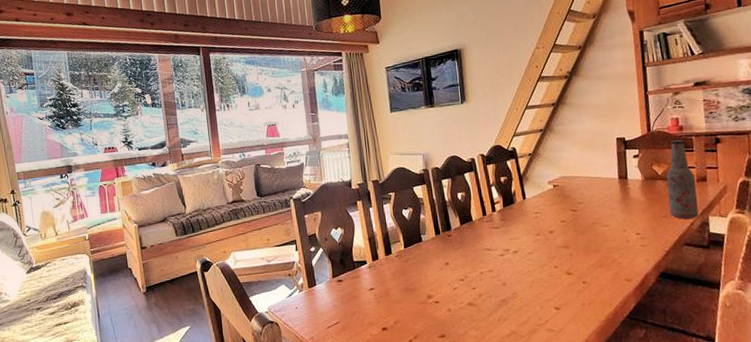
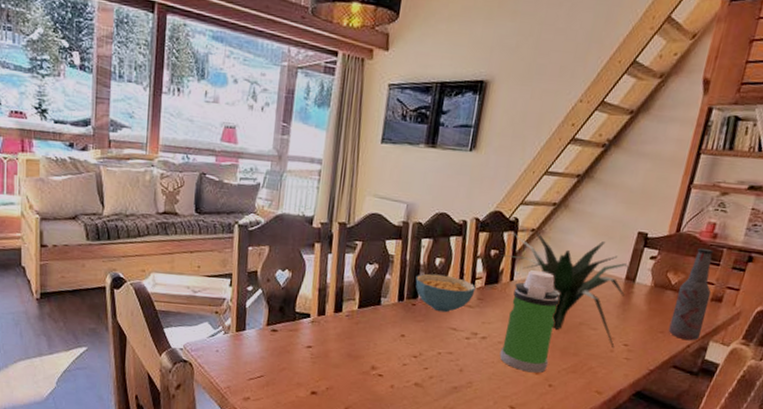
cereal bowl: none [445,205,497,238] -> present [415,273,476,313]
plant: none [511,152,629,239] -> present [502,232,635,349]
water bottle: none [528,186,577,275] -> present [499,270,560,373]

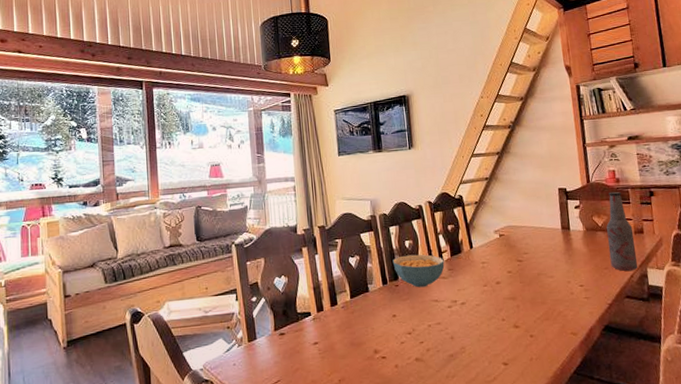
water bottle: present [499,270,560,373] -> none [475,235,524,328]
plant: present [502,232,635,349] -> none [458,201,573,291]

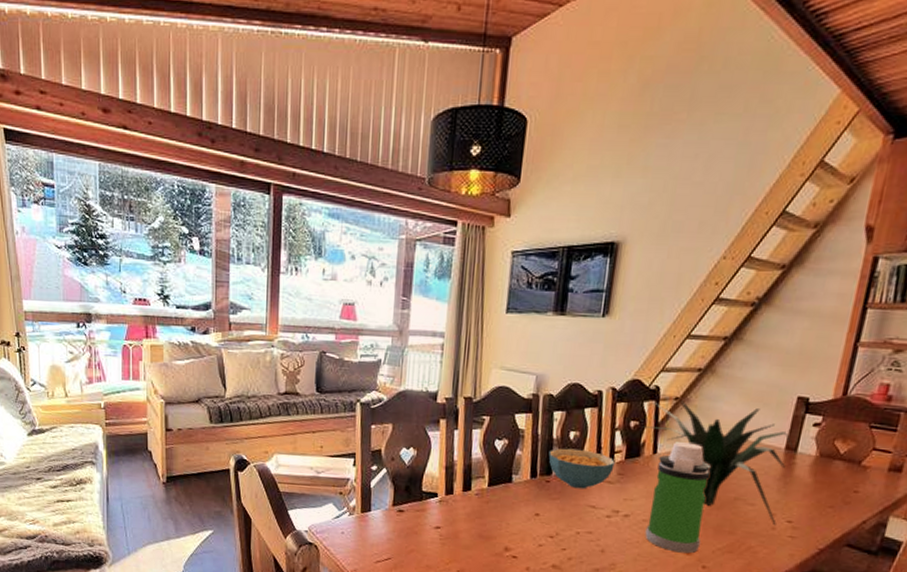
plant: none [458,201,573,291] -> present [643,400,796,526]
water bottle: none [475,235,524,328] -> present [645,442,710,554]
bottle: present [606,191,638,272] -> none [839,412,890,516]

